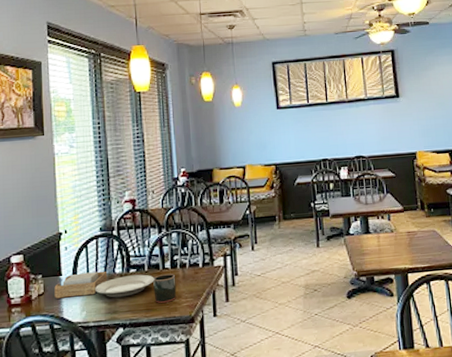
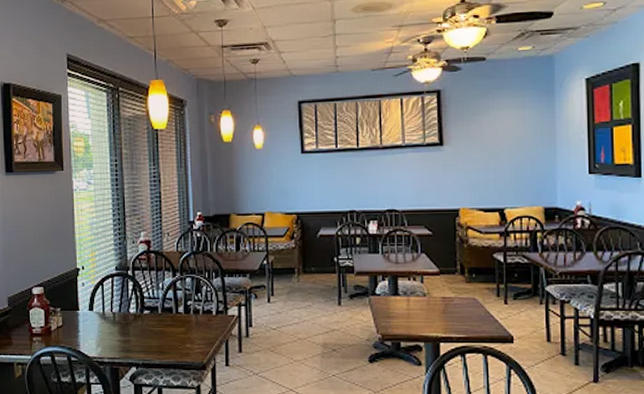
napkin holder: present [54,271,108,299] -> none [72,310,122,332]
plate: present [94,274,154,298] -> none [109,316,167,337]
mug: present [153,273,177,303] -> none [166,318,189,347]

